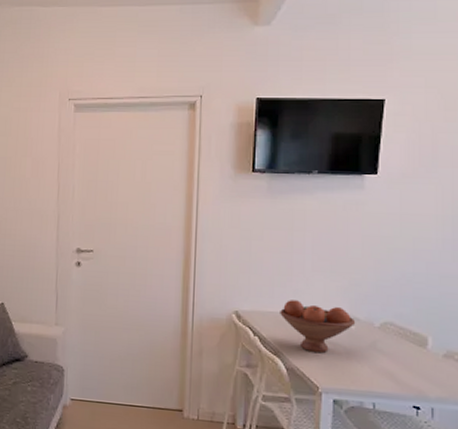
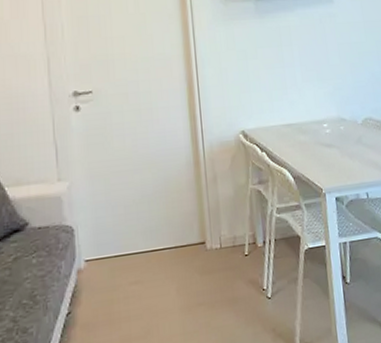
fruit bowl: present [280,300,356,354] -> none [281,111,344,158]

